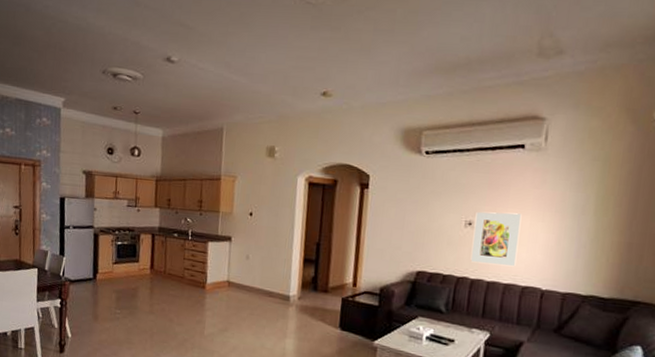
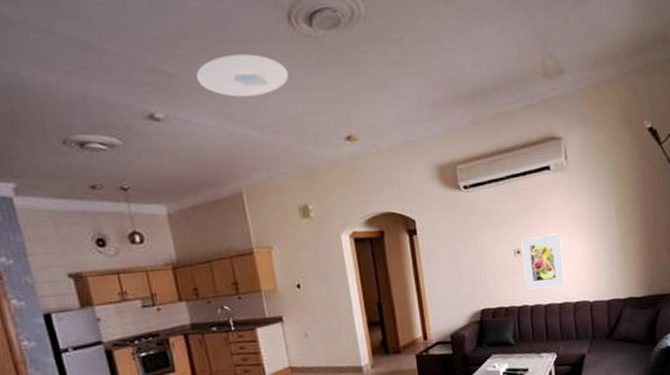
ceiling light: none [209,14,285,51] -> present [196,54,289,97]

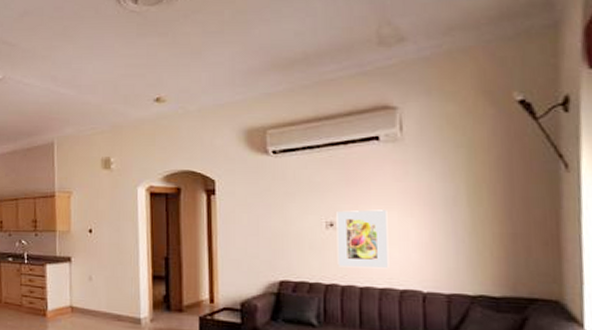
ceiling light: present [196,54,289,97] -> none [33,27,111,63]

